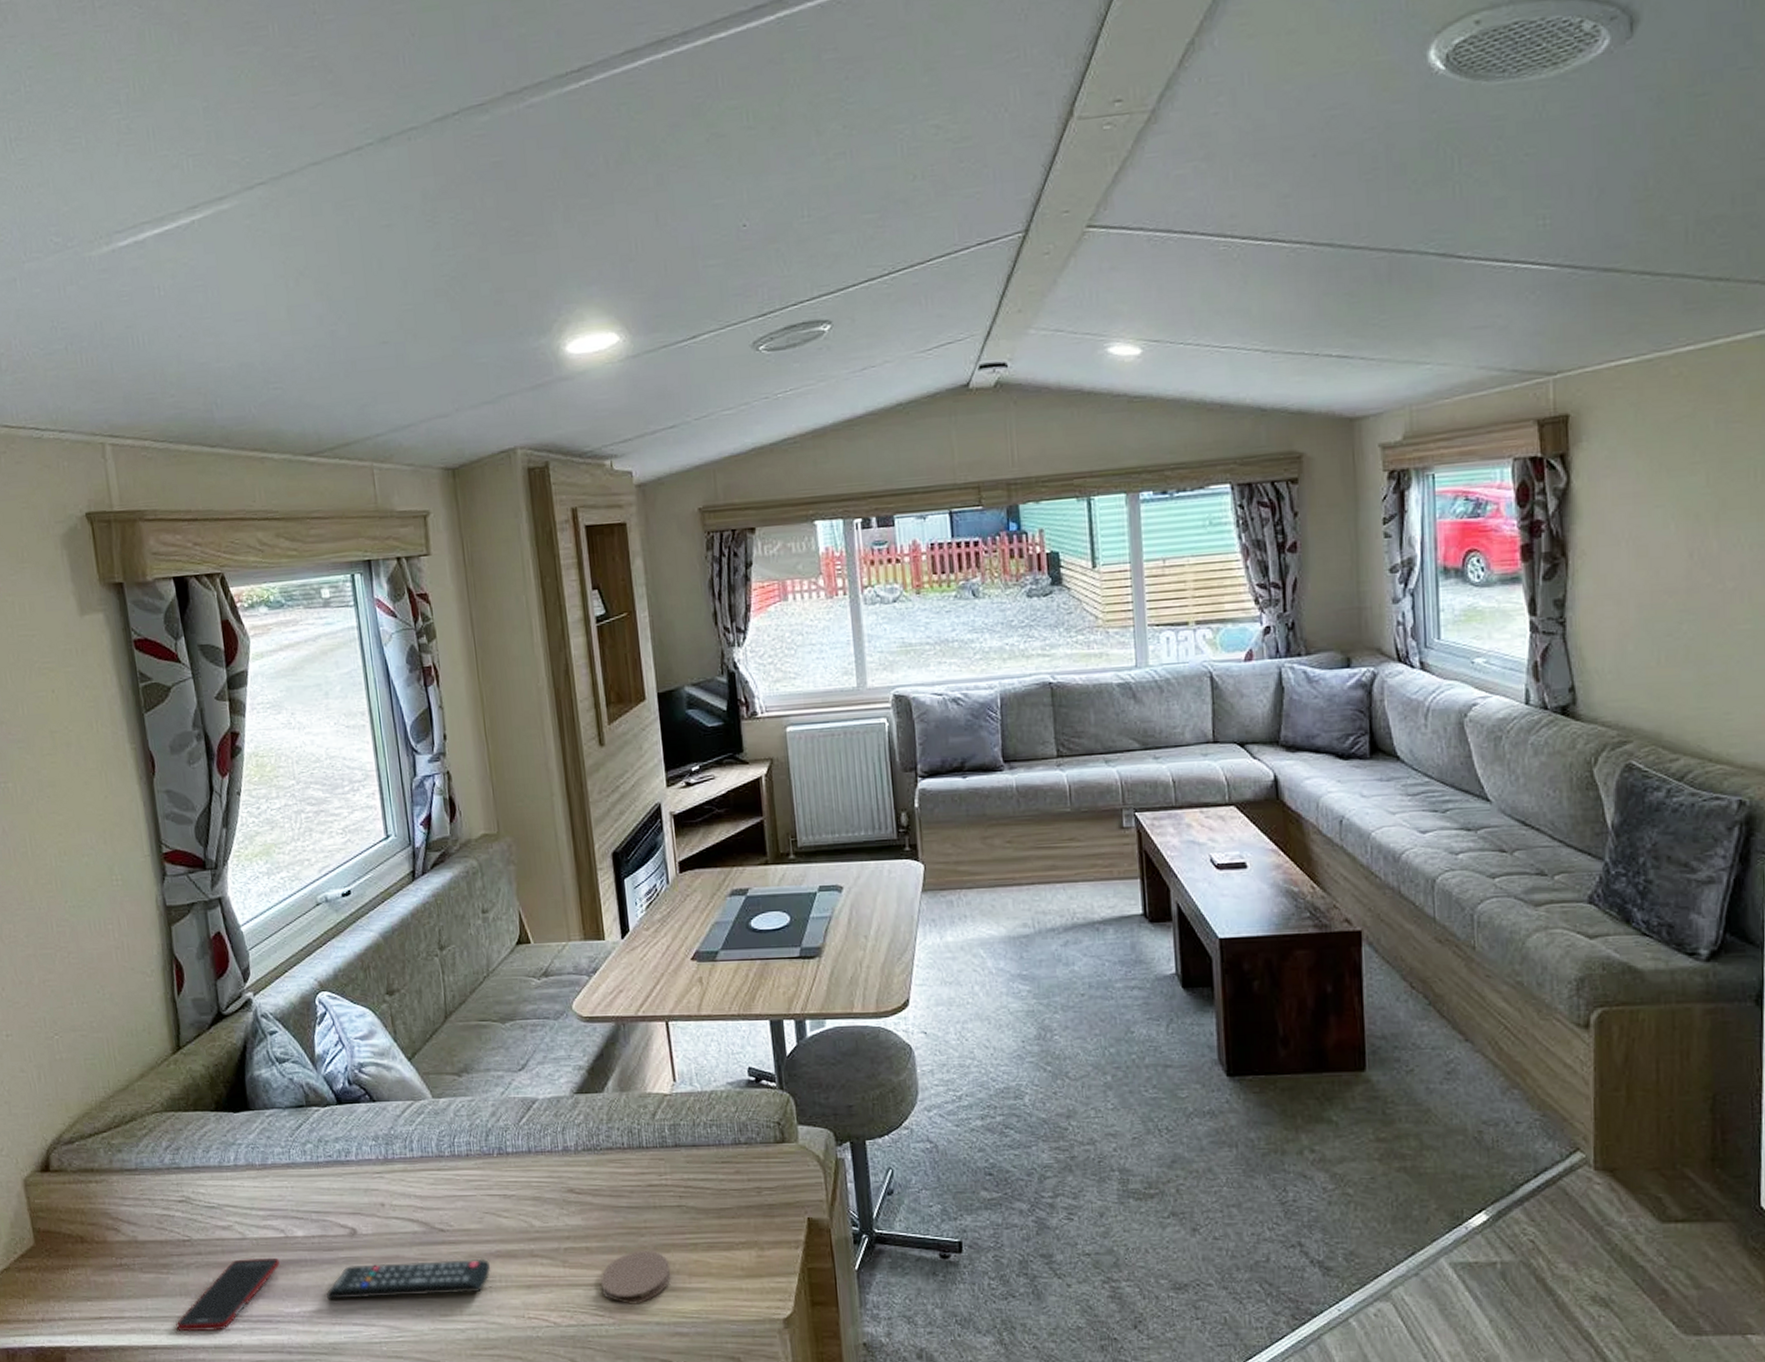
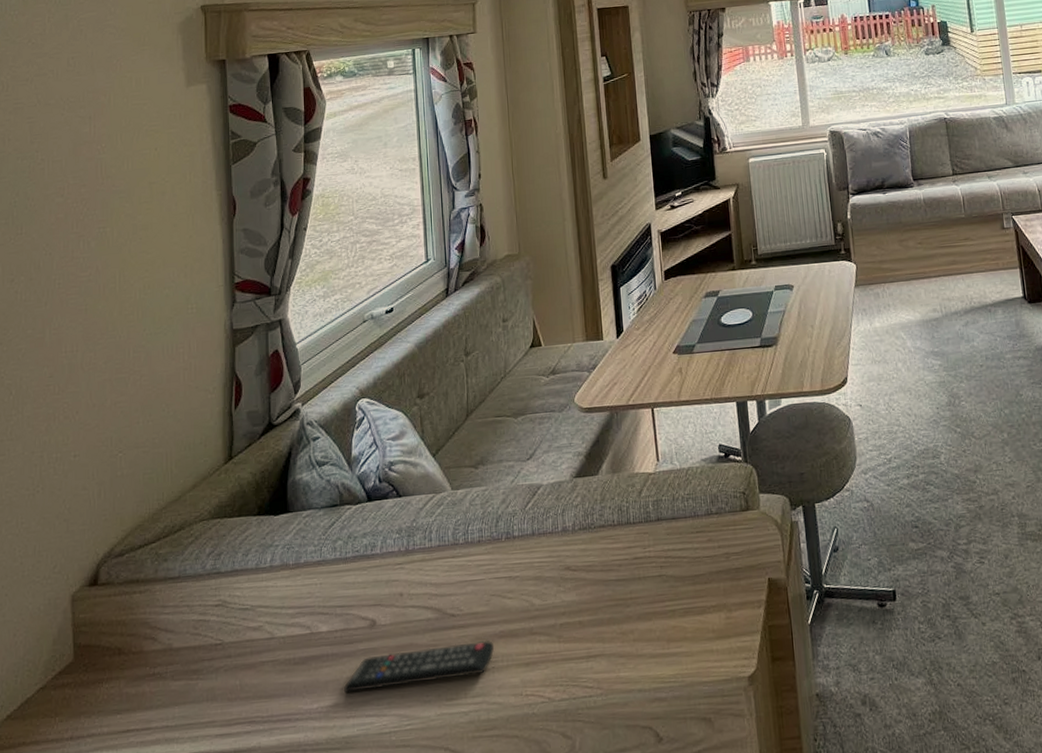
cell phone: present [176,1257,280,1332] -> none [200,654,303,737]
coaster: present [601,1250,671,1304] -> none [591,620,652,674]

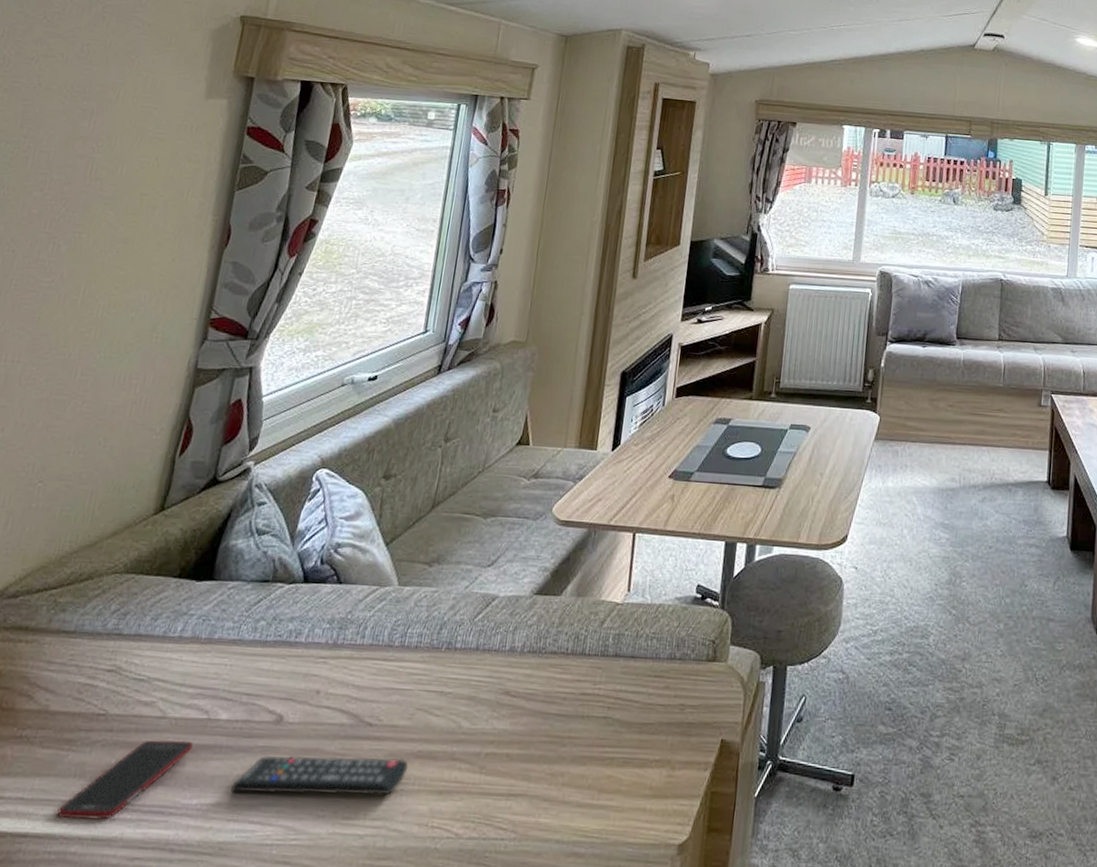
cell phone: none [200,654,303,737] -> present [56,739,193,820]

